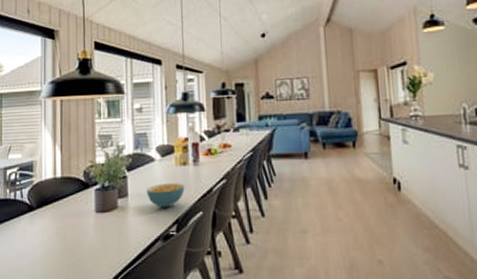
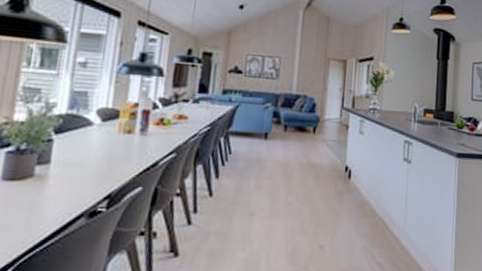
cereal bowl: present [146,183,185,209] -> none [75,152,126,181]

